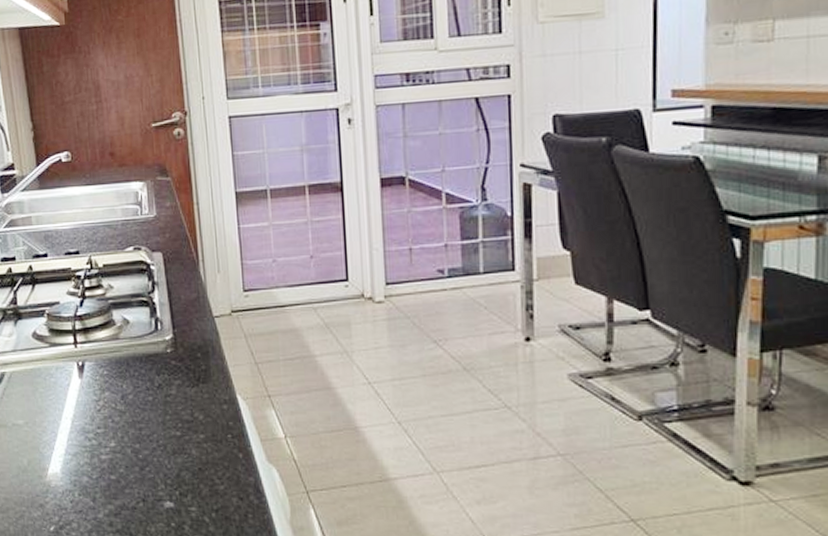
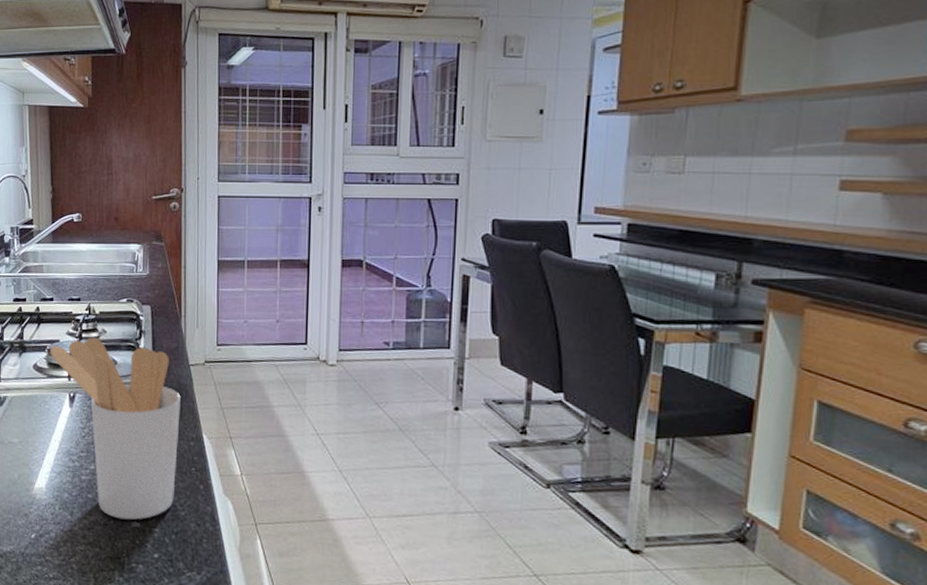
utensil holder: none [50,295,211,501] -> present [50,337,181,520]

